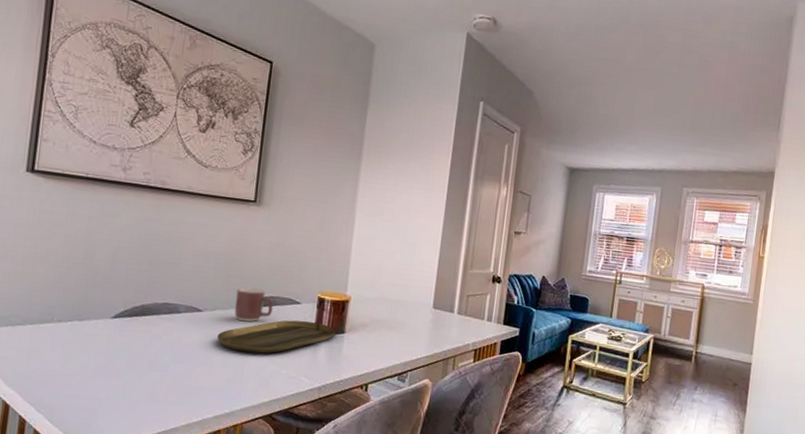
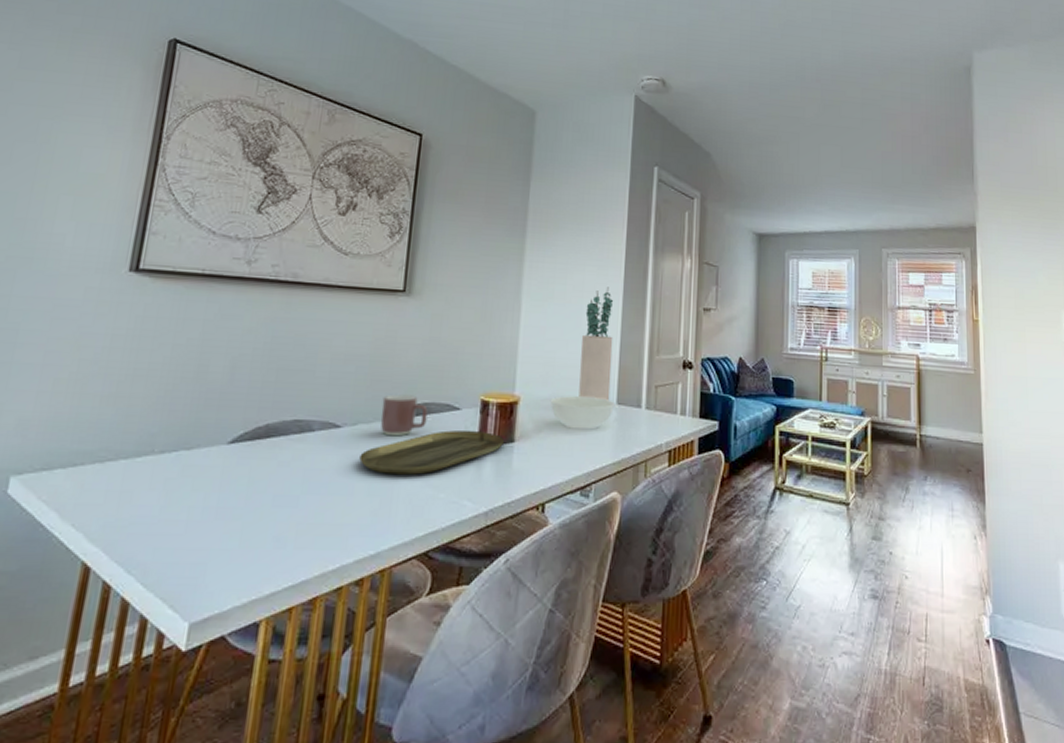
bowl: none [376,298,431,328] -> present [550,396,614,431]
vase: none [400,208,436,305] -> present [579,287,614,401]

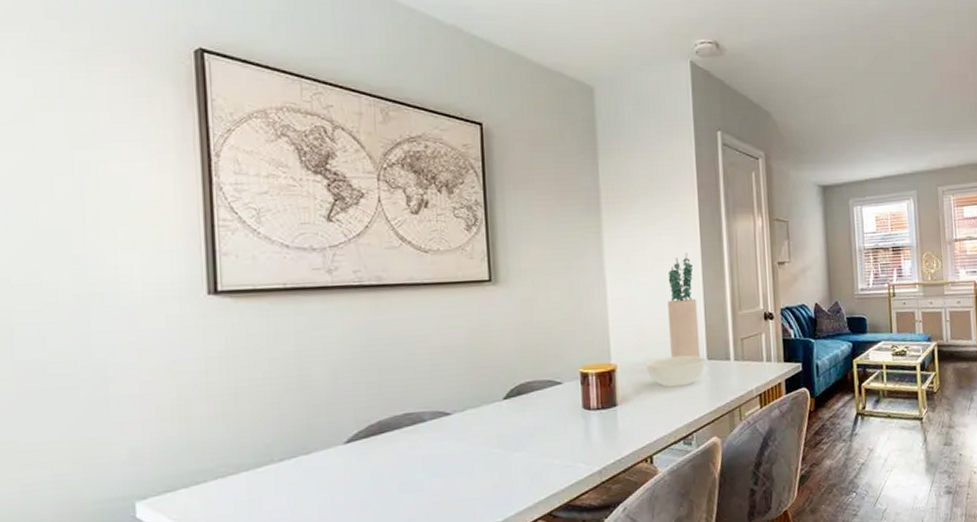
placemat: present [359,430,505,475] -> none [474,400,608,451]
mug: present [380,394,428,437] -> none [486,376,532,416]

